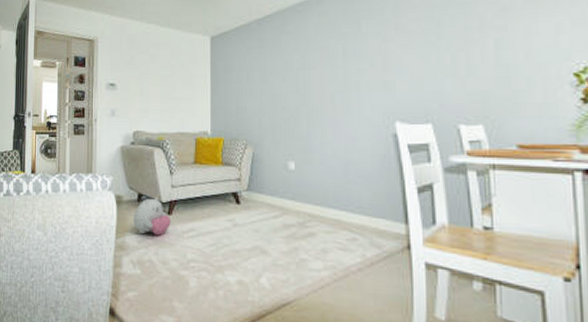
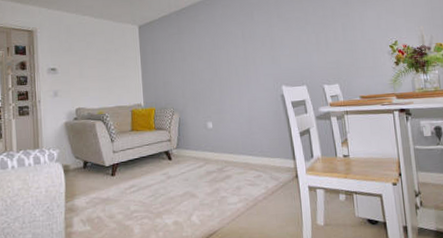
plush toy: present [133,197,171,236] -> none [80,162,115,196]

